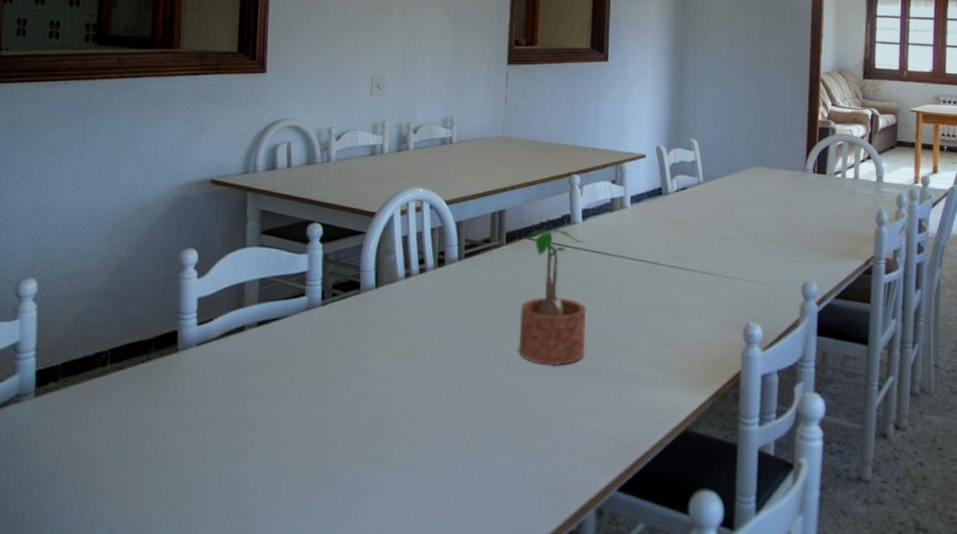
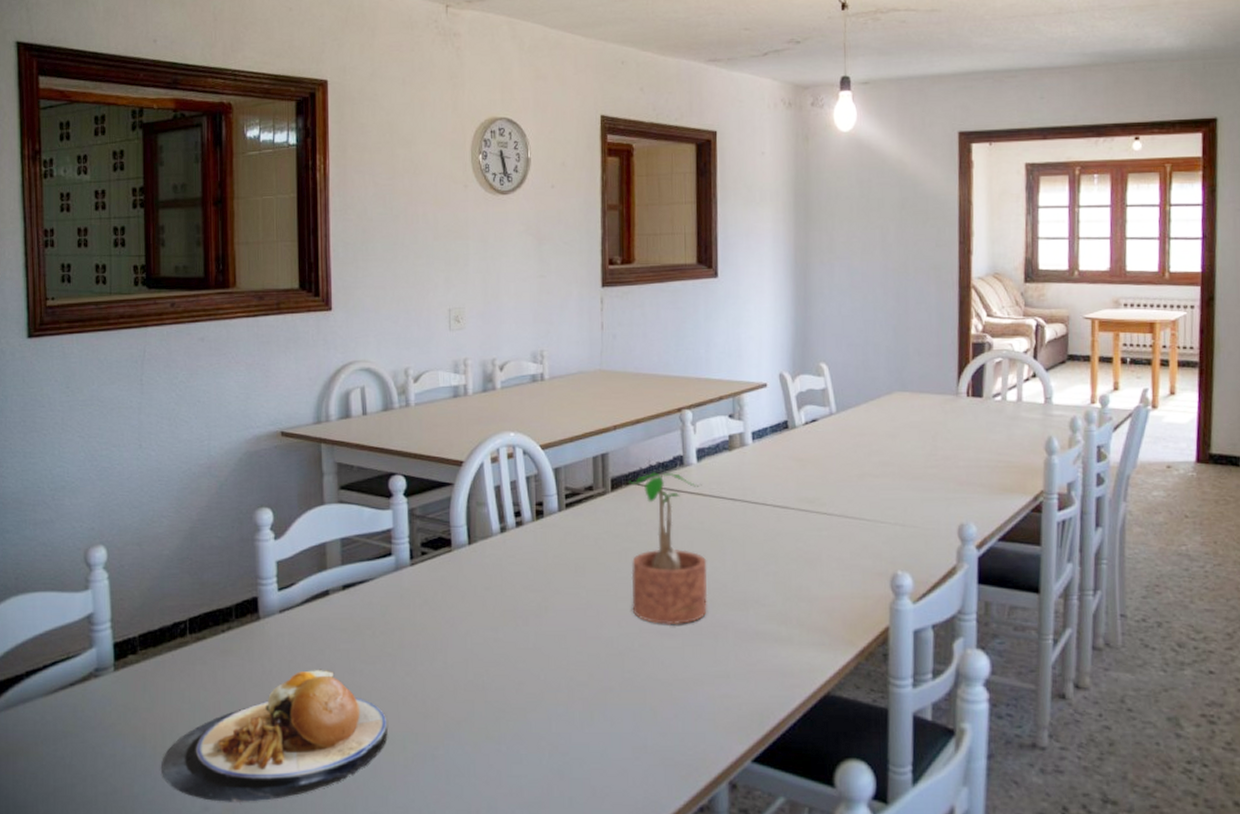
plate: none [72,399,290,524] -> present [161,669,388,802]

